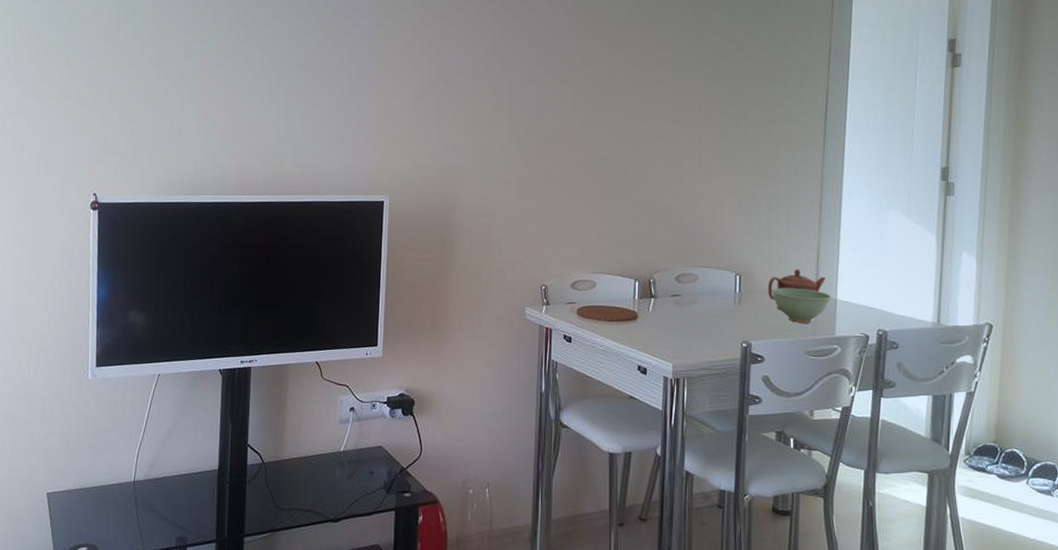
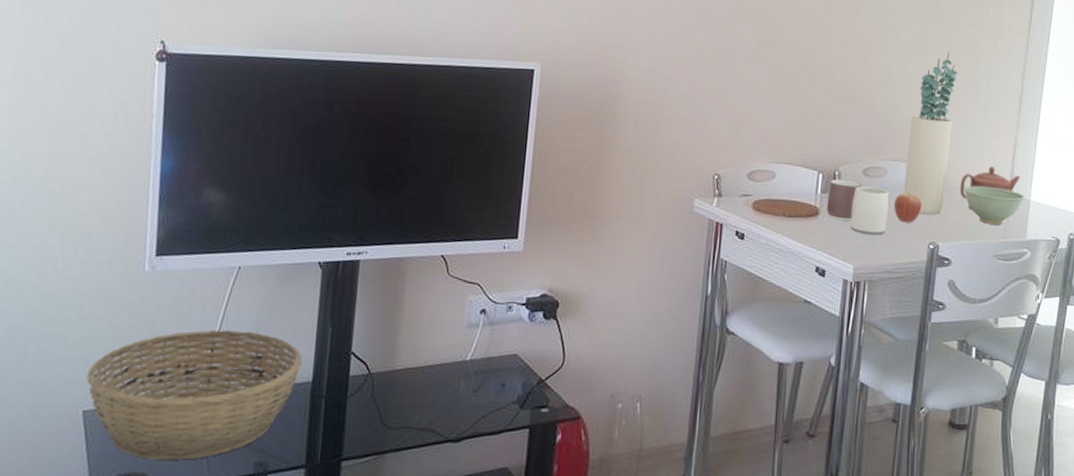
basket: none [49,426,211,535] -> present [86,329,303,460]
mug: none [645,286,676,323] -> present [827,179,863,221]
mug: none [667,292,702,336] -> present [850,186,890,236]
fruit: none [706,295,733,324] -> present [893,192,922,223]
vase: none [714,166,758,316] -> present [903,52,958,215]

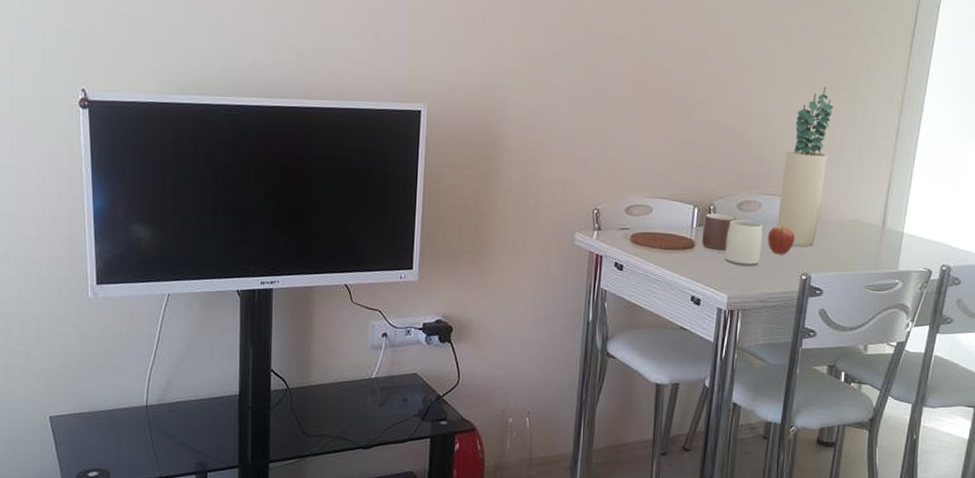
basket: present [86,329,303,460] -> none [49,349,230,459]
teapot: present [959,165,1020,210] -> none [833,199,894,242]
bowl: present [964,186,1025,225] -> none [837,219,899,257]

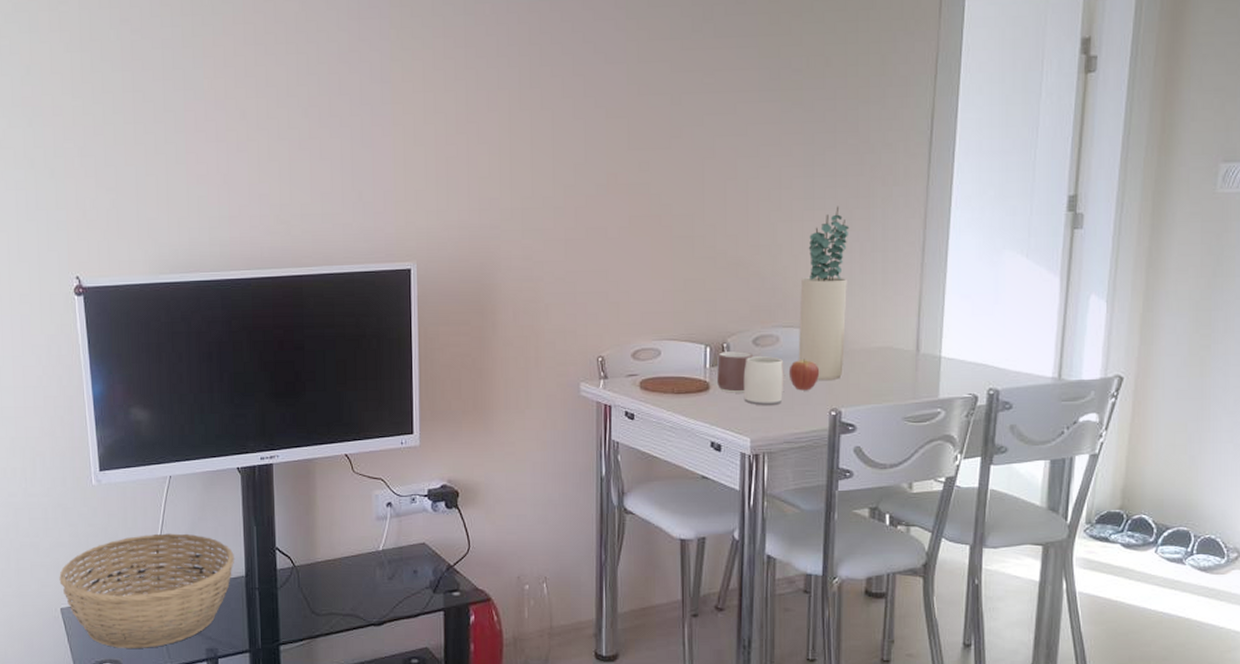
basket: none [49,349,230,459] -> present [59,533,236,648]

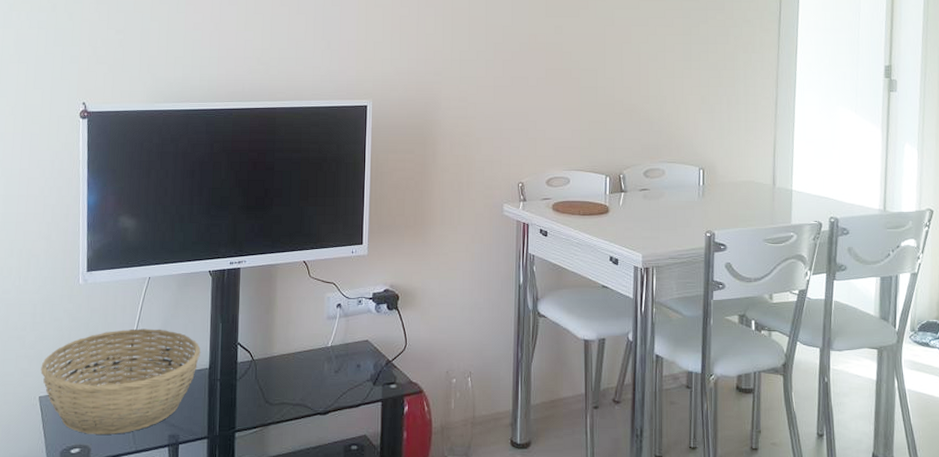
mug: present [717,351,754,393] -> none [615,181,645,216]
mug: present [743,356,784,406] -> none [636,186,669,227]
fruit: present [788,358,820,391] -> none [672,189,697,215]
vase: present [798,206,850,381] -> none [680,67,719,208]

